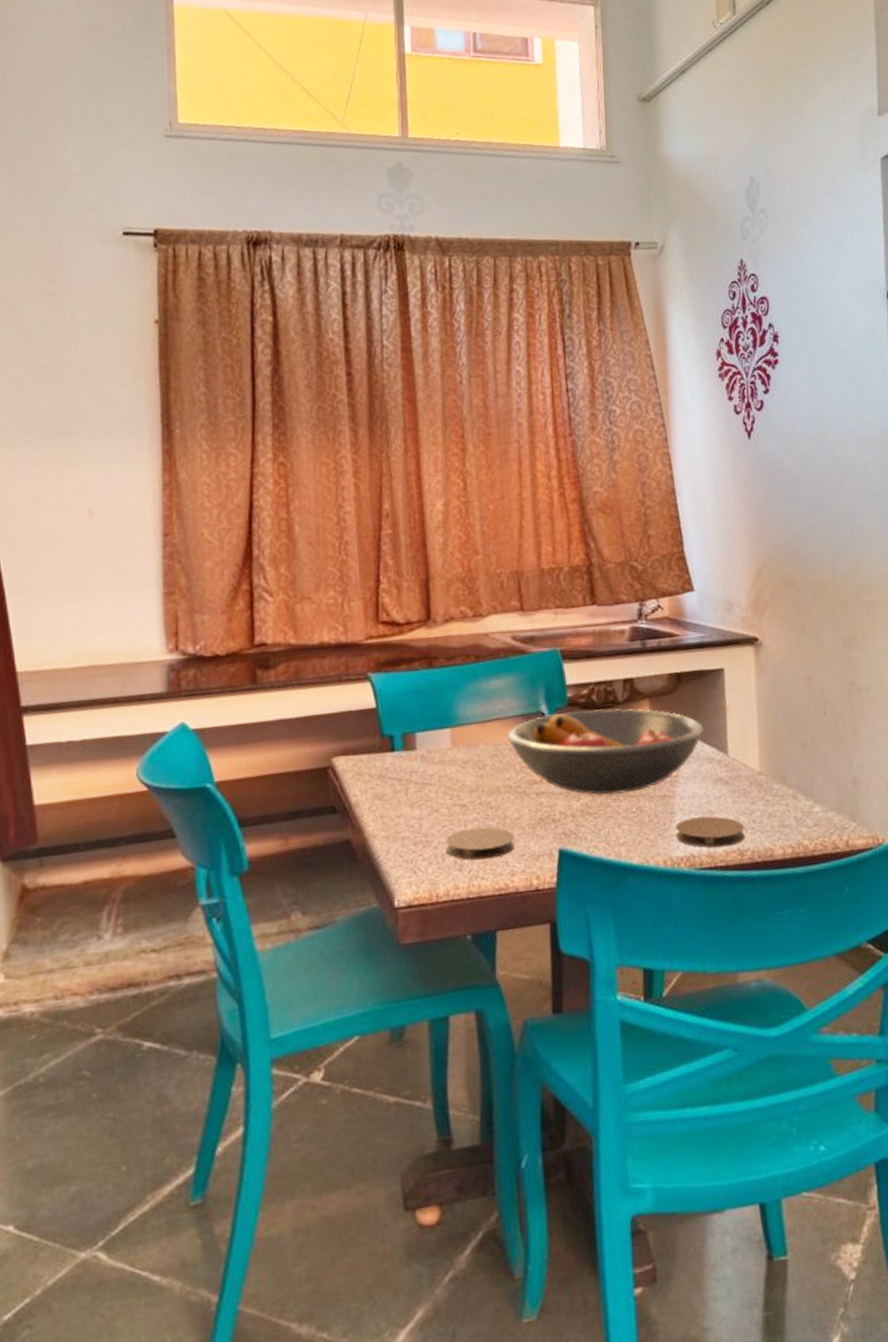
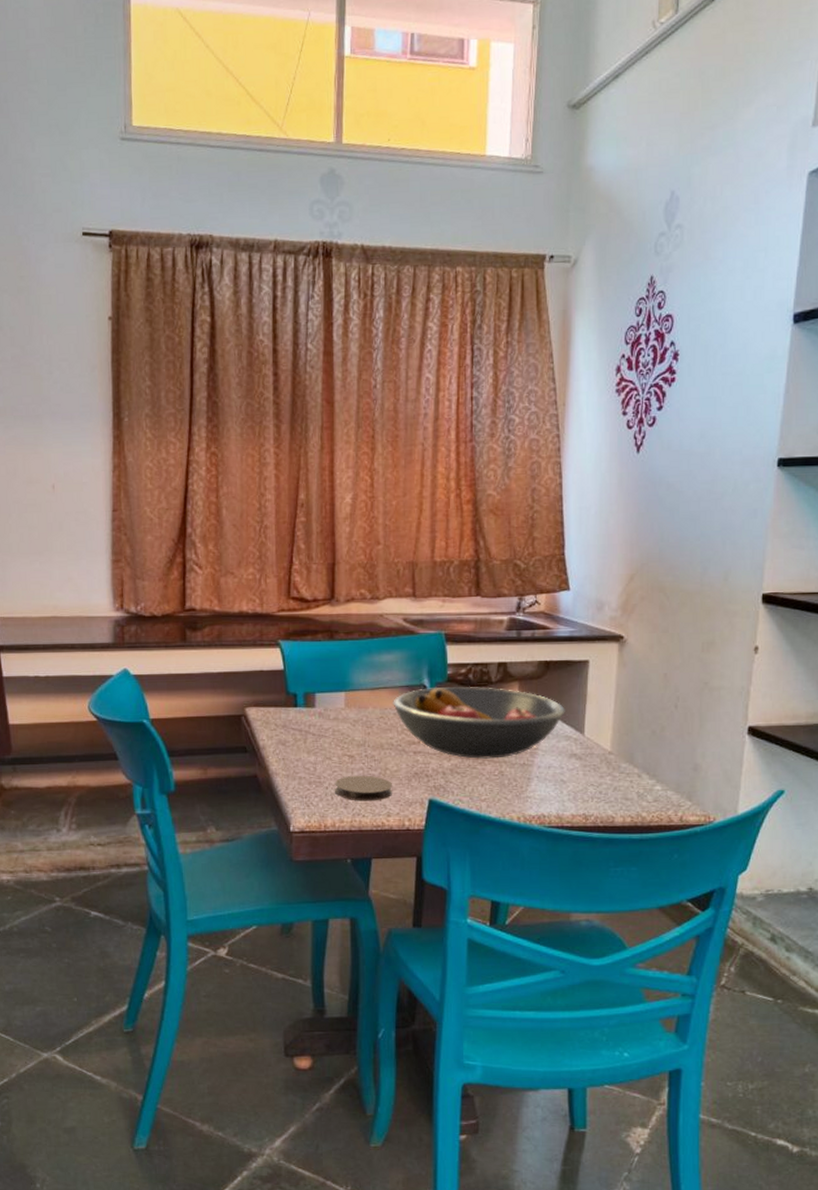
coaster: present [675,816,745,848] -> none [530,784,591,811]

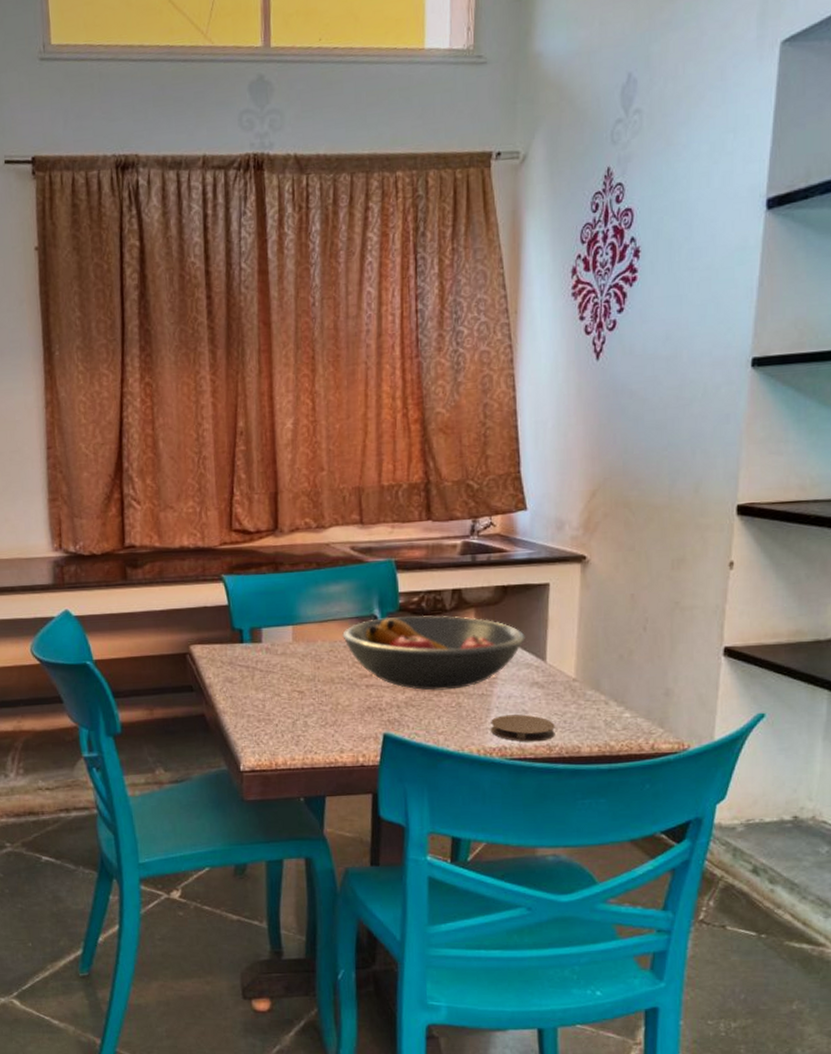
coaster: present [335,775,393,801] -> none [285,711,346,738]
coaster: none [530,784,591,811] -> present [490,714,555,742]

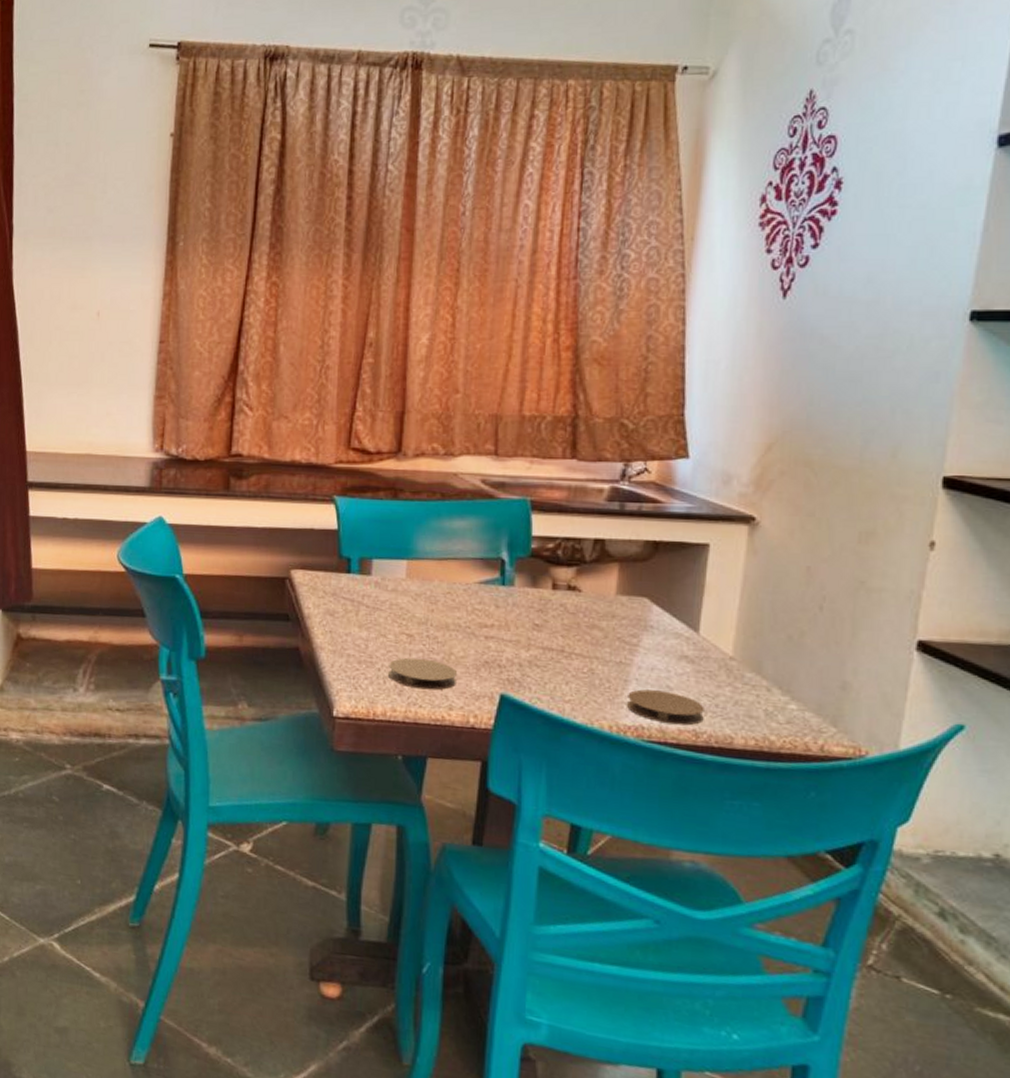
coaster: none [285,711,346,738] -> present [388,657,458,690]
fruit bowl: present [341,614,525,691] -> none [462,561,676,653]

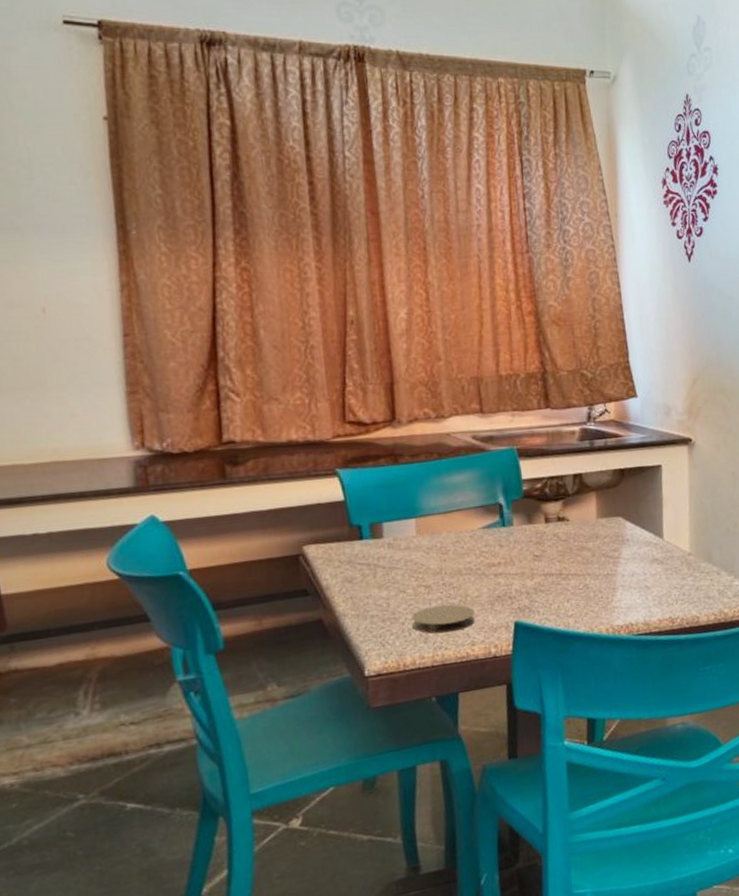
coaster: present [626,689,704,725] -> none [616,590,676,617]

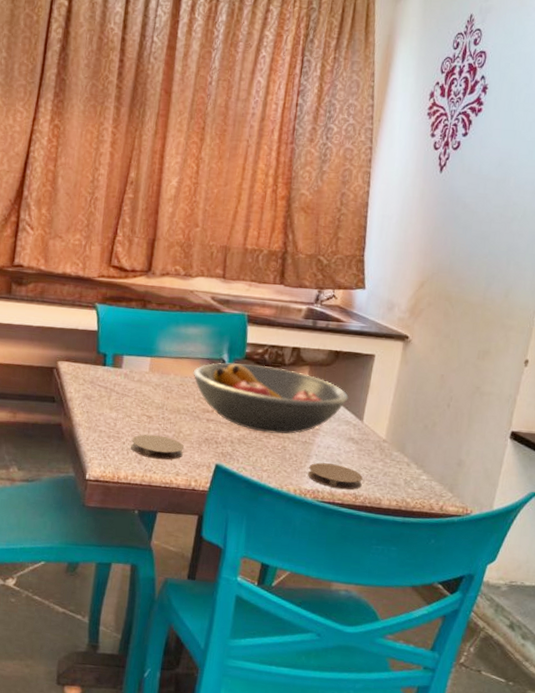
fruit bowl: none [467,499,644,576] -> present [192,362,349,434]
coaster: none [616,590,676,617] -> present [307,462,363,490]

